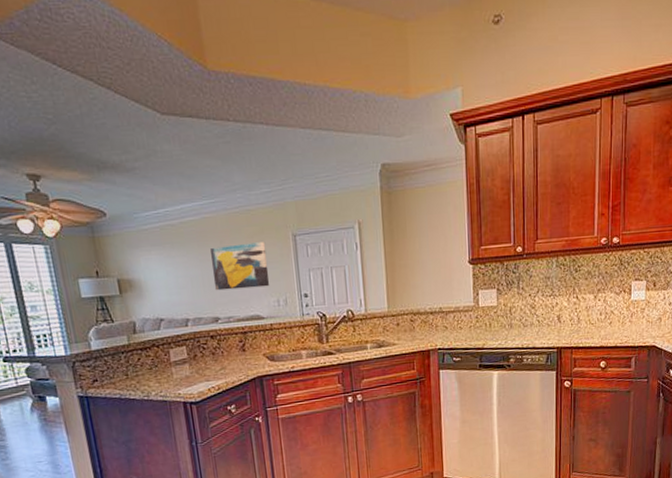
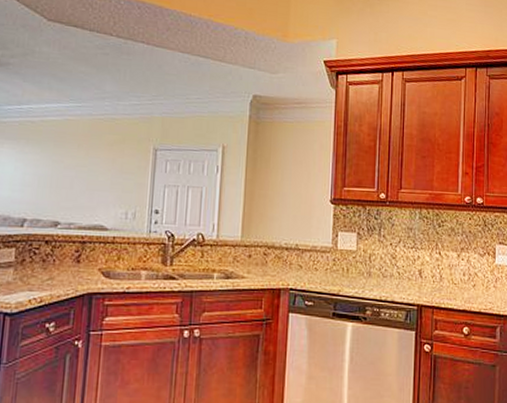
wall art: present [211,242,270,291] -> none [61,149,125,197]

